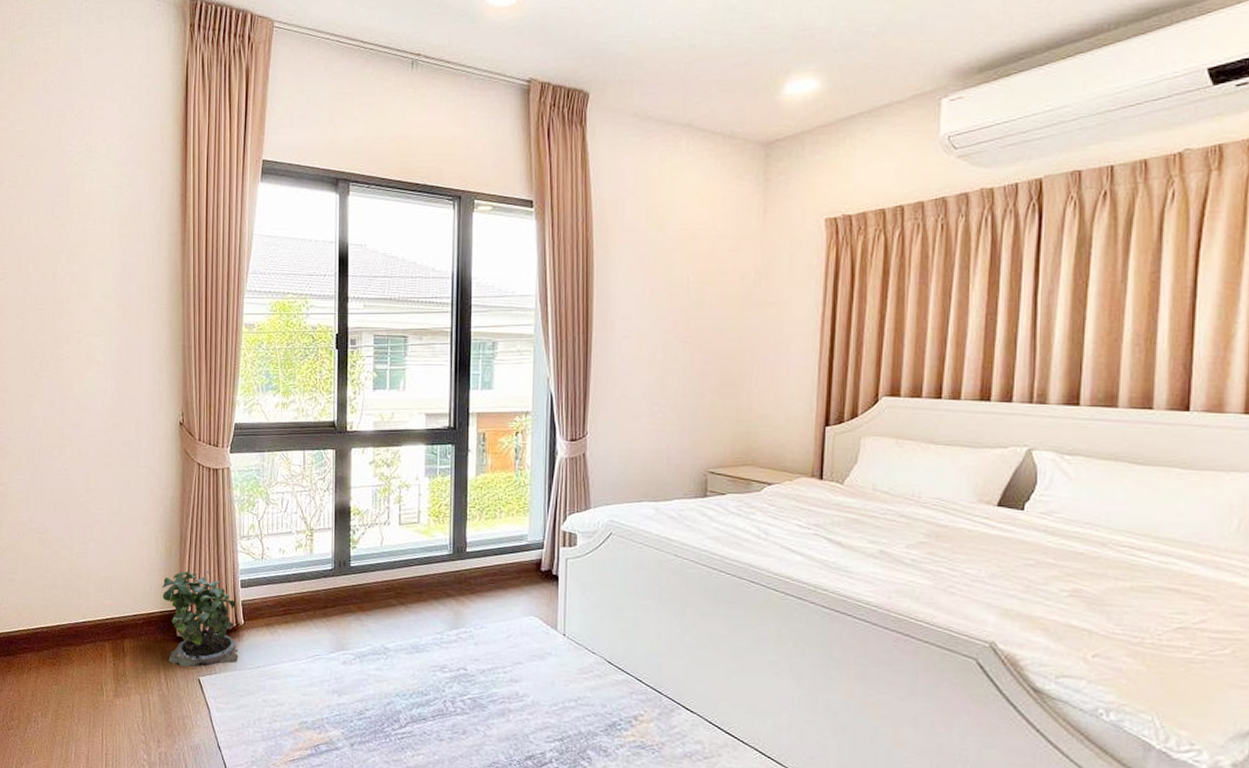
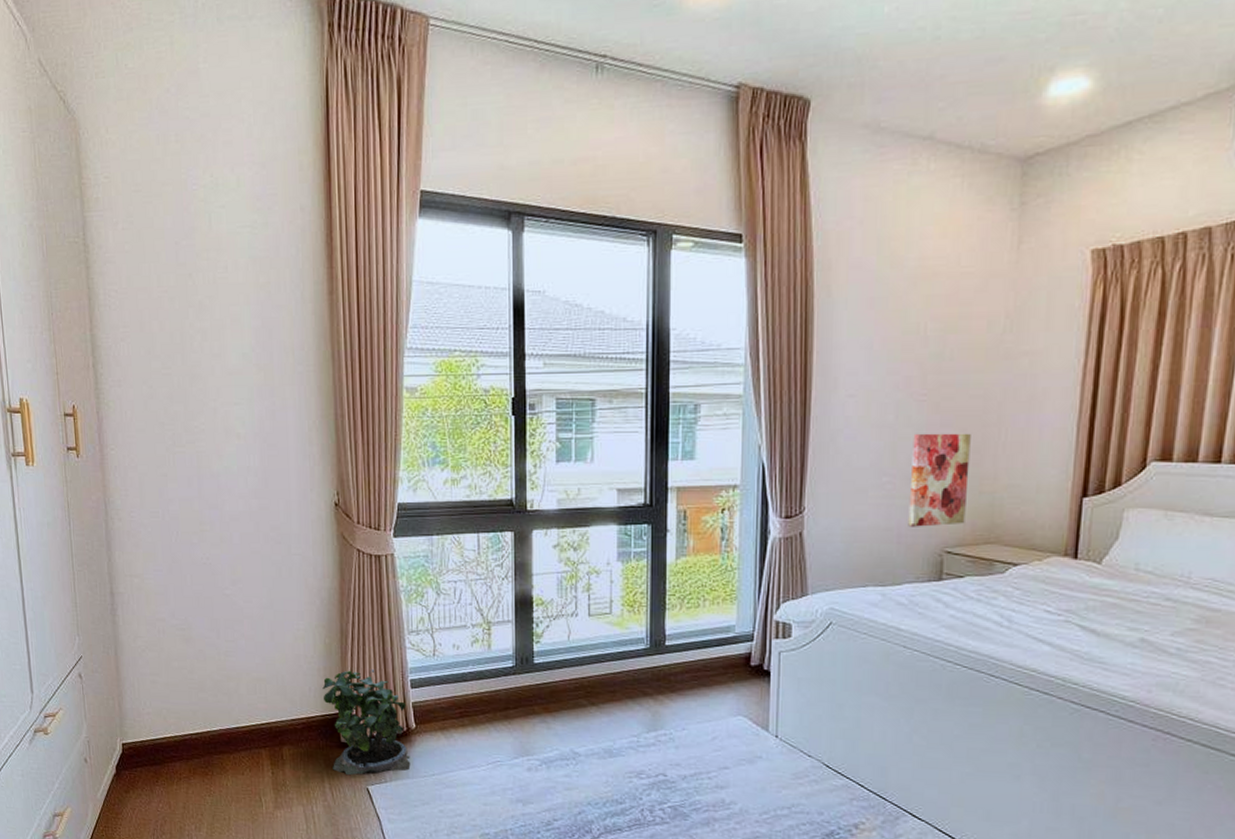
wall art: none [676,369,728,450] -> present [908,433,971,527]

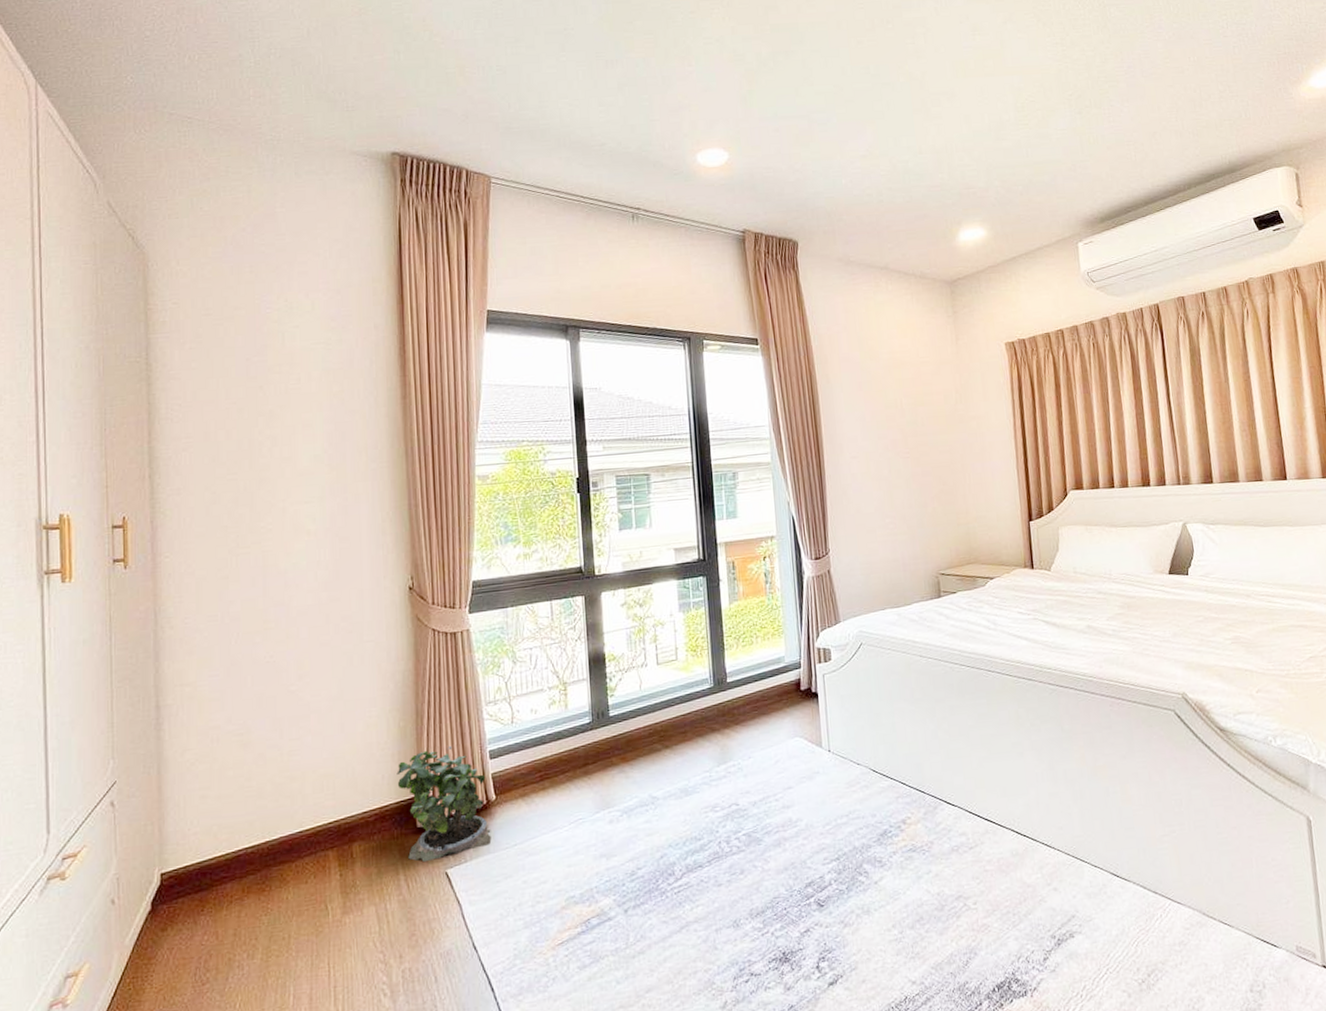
wall art: present [908,433,971,527] -> none [904,479,951,557]

